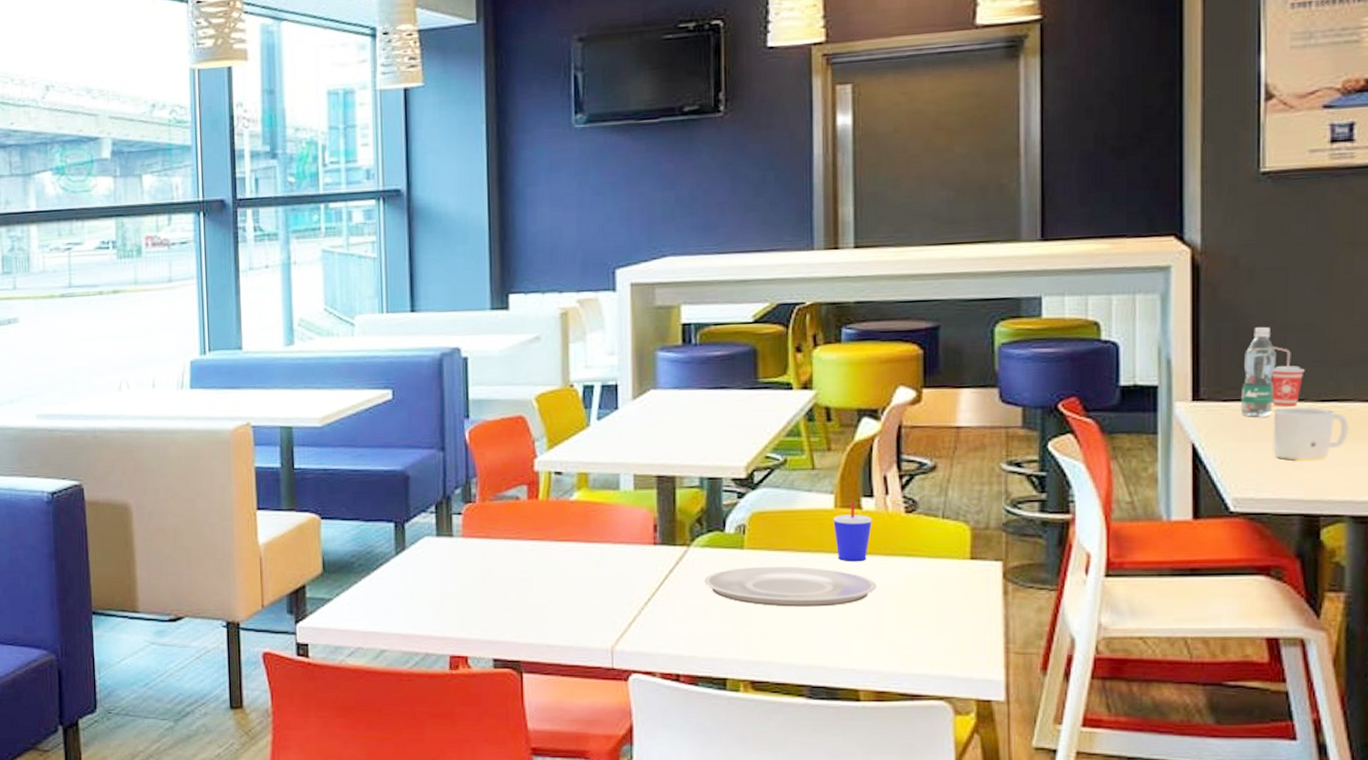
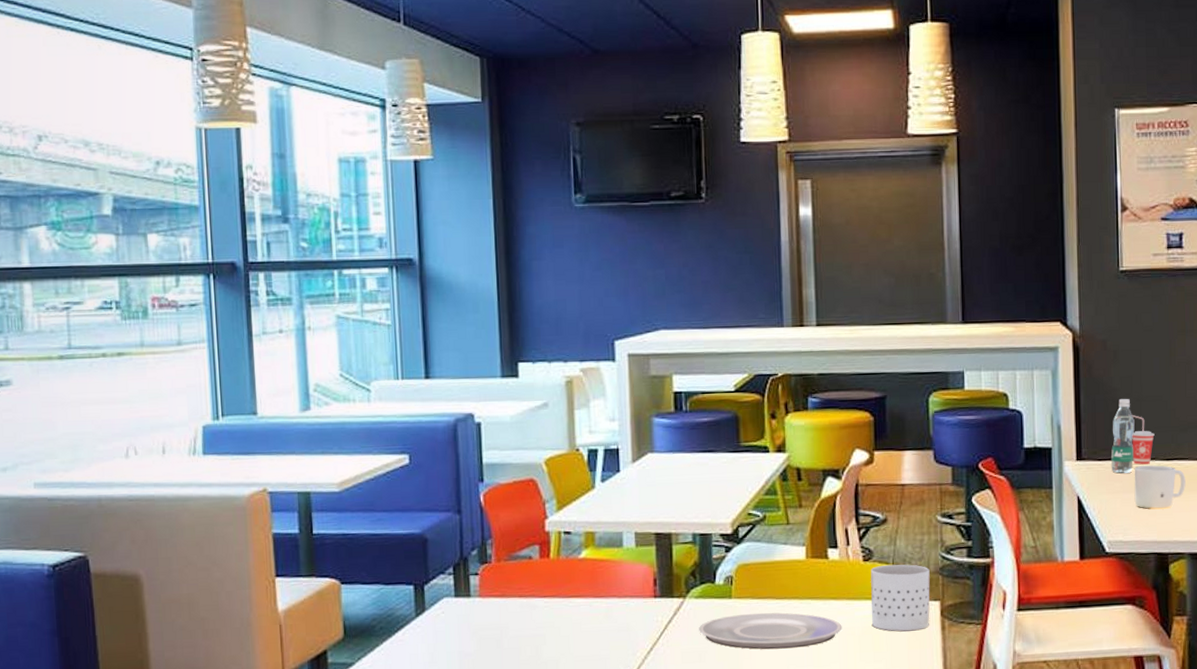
beverage cup: present [833,502,872,562] -> none [805,553,837,607]
mug: none [913,517,990,594] -> present [870,564,930,632]

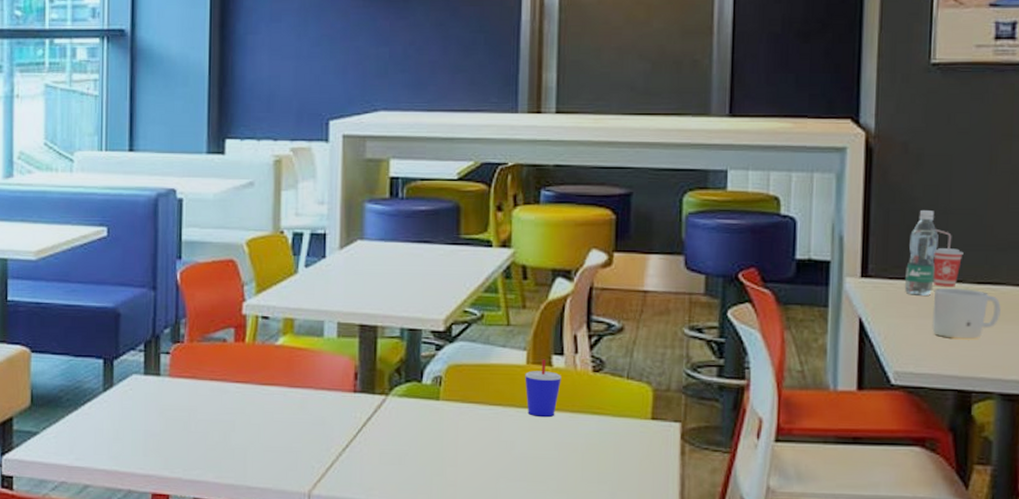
plate: present [699,612,842,650] -> none [400,418,563,460]
beverage cup: none [805,553,837,607] -> present [525,359,561,418]
mug: present [870,564,930,632] -> none [597,378,671,453]

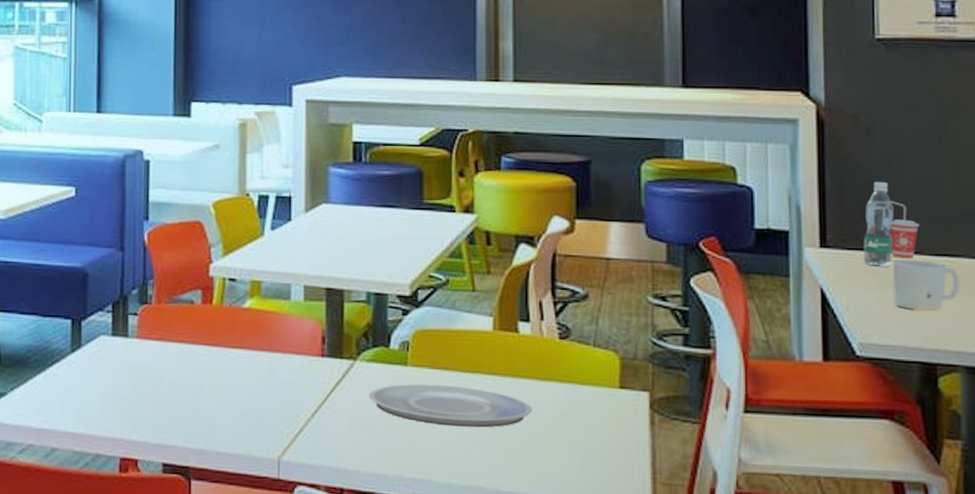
plate: none [400,418,563,460] -> present [369,384,532,428]
beverage cup: present [525,359,561,418] -> none [492,325,528,385]

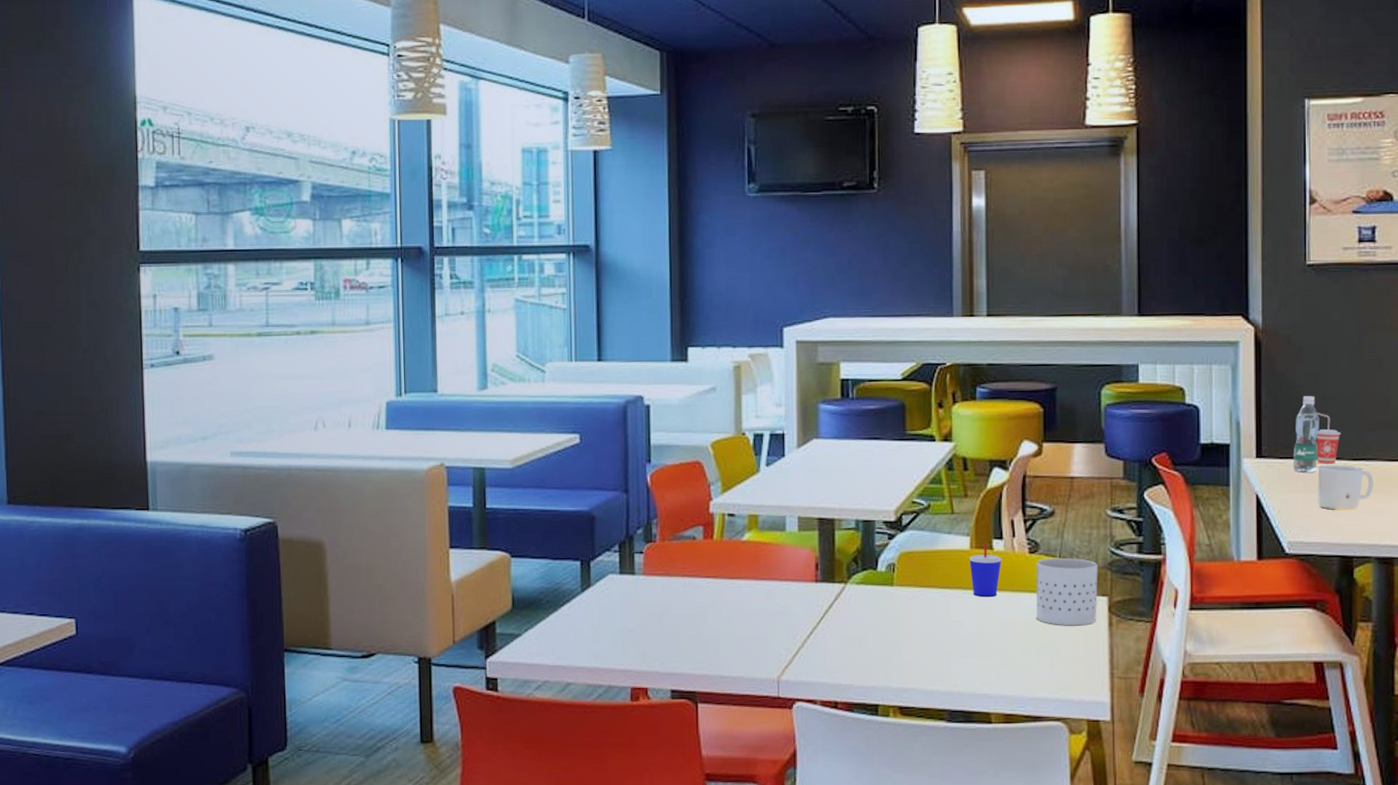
plate: present [369,384,532,428] -> none [859,601,1006,639]
beverage cup: none [492,325,528,385] -> present [969,543,1002,598]
mug: none [567,345,638,423] -> present [1036,557,1098,626]

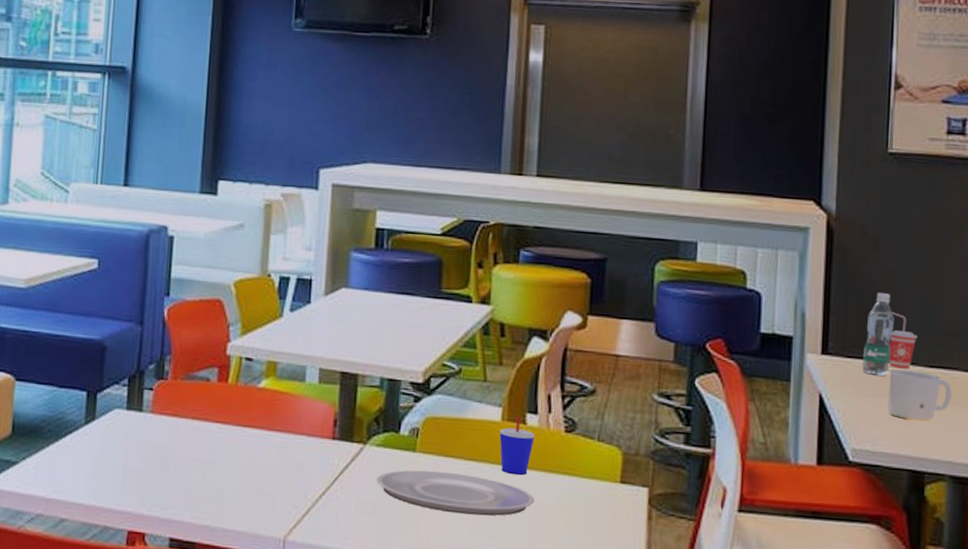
plate: none [859,601,1006,639] -> present [377,470,535,516]
mug: present [1036,557,1098,626] -> none [568,439,640,517]

